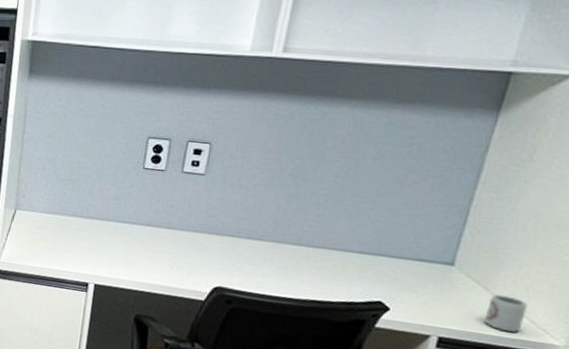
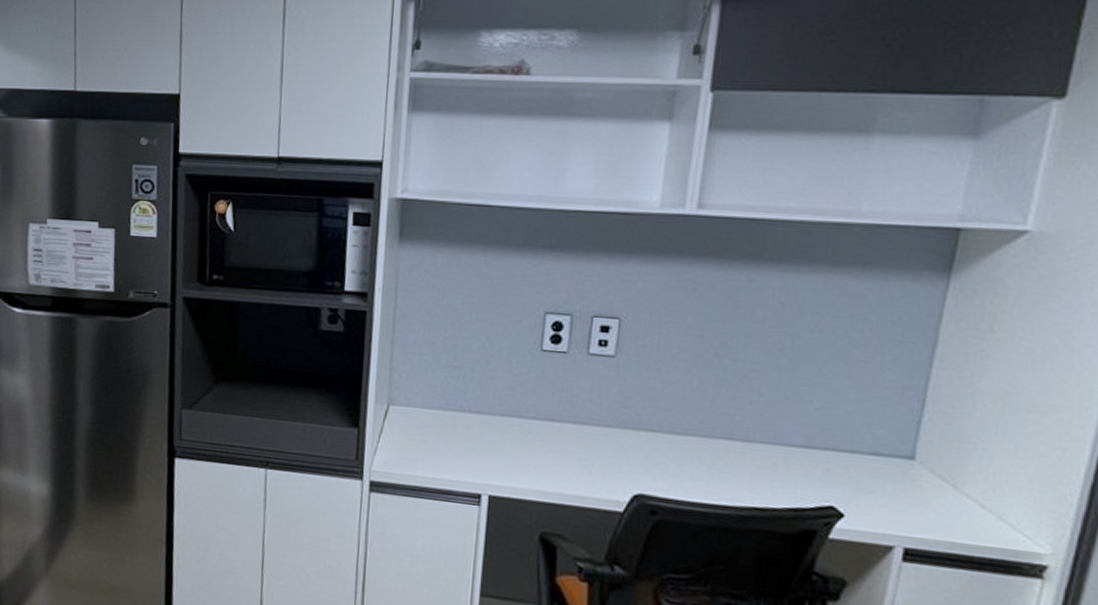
cup: present [484,294,527,333] -> none [955,493,1003,540]

